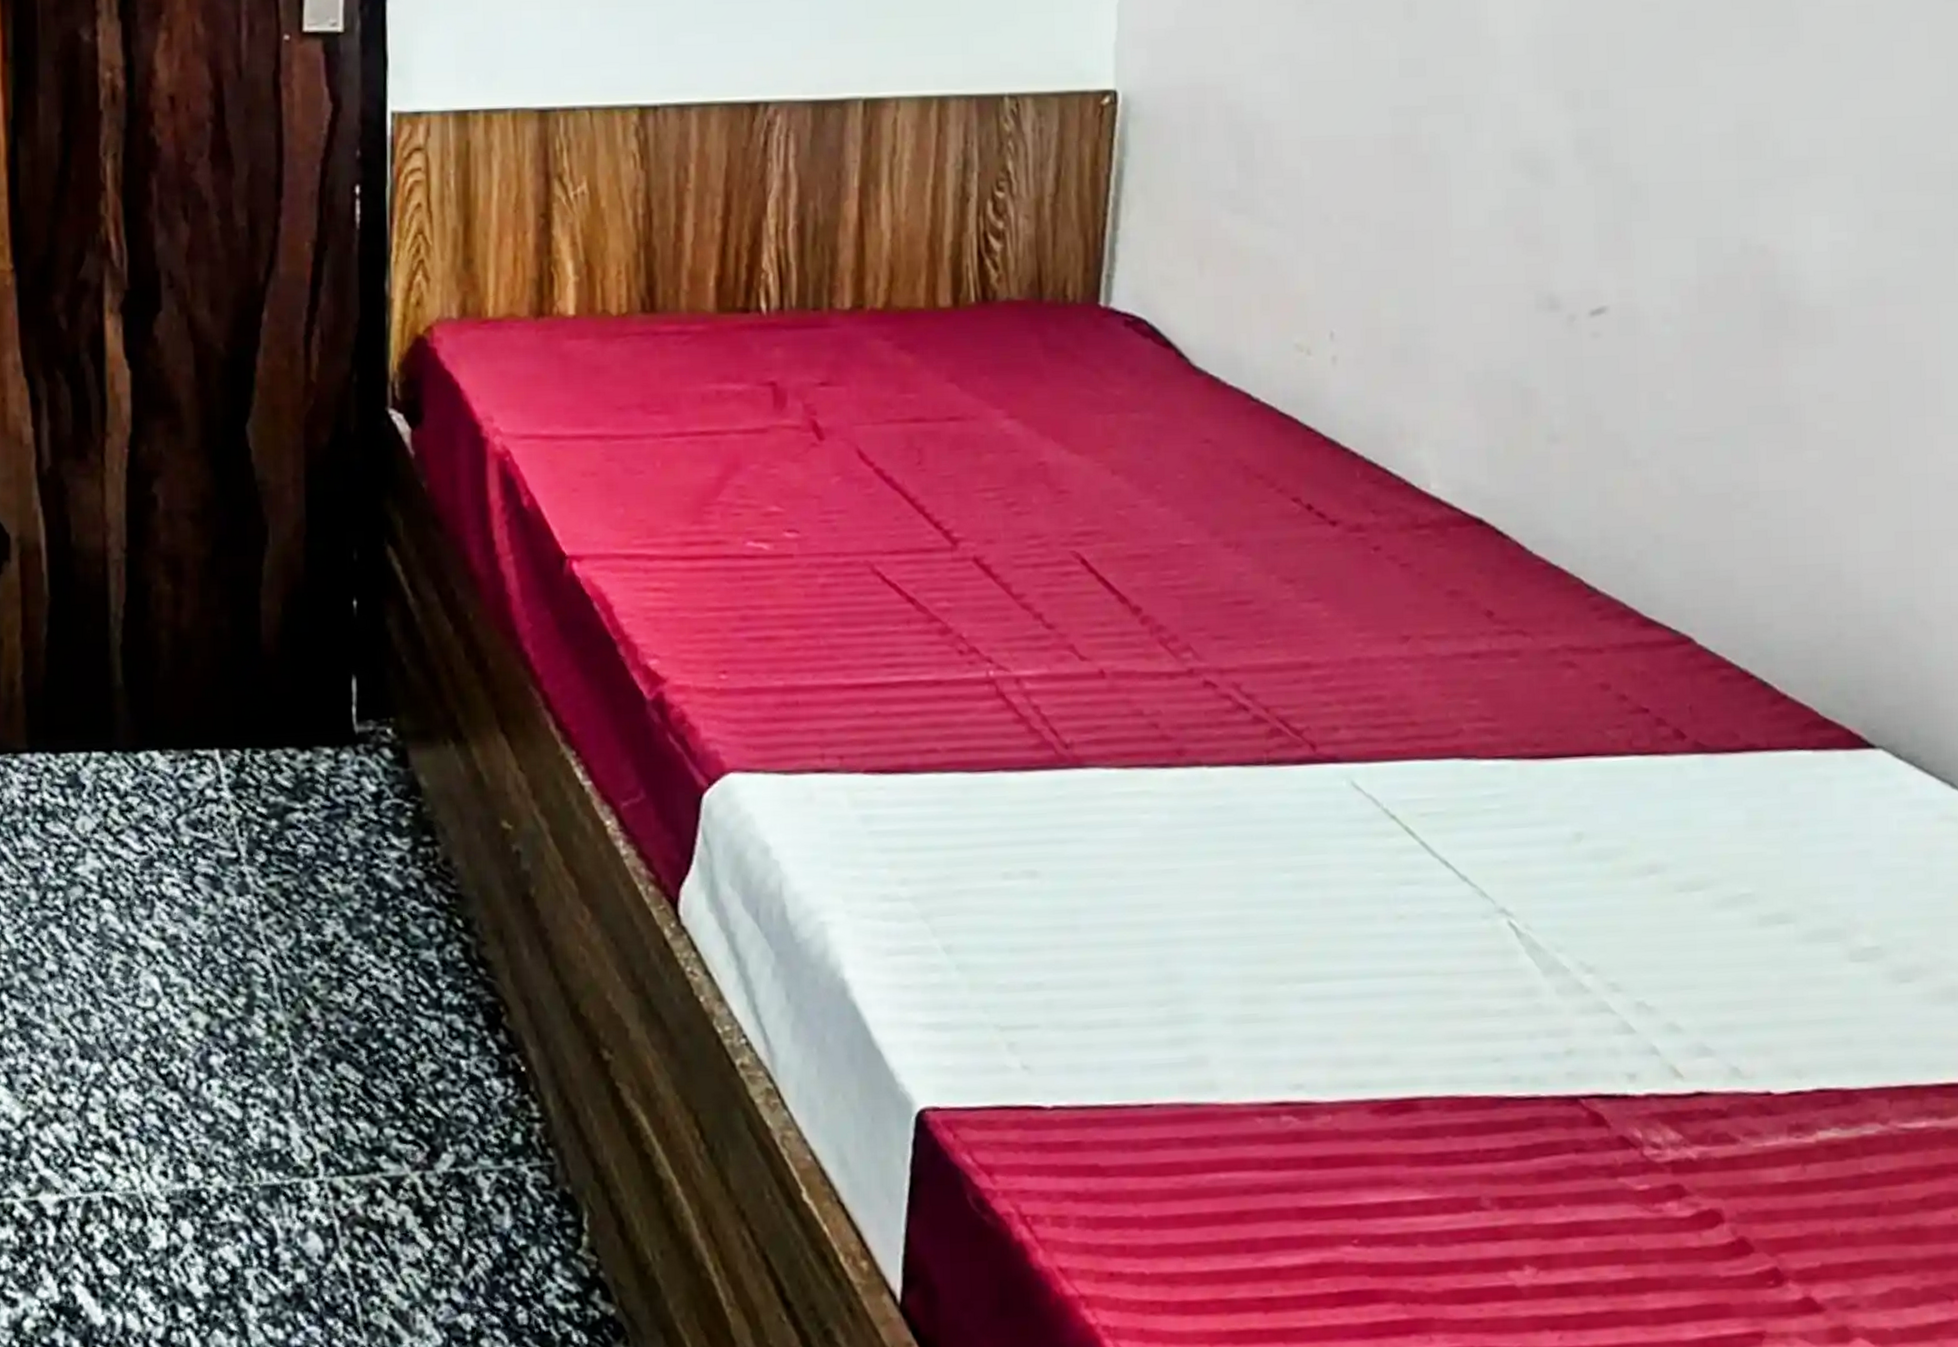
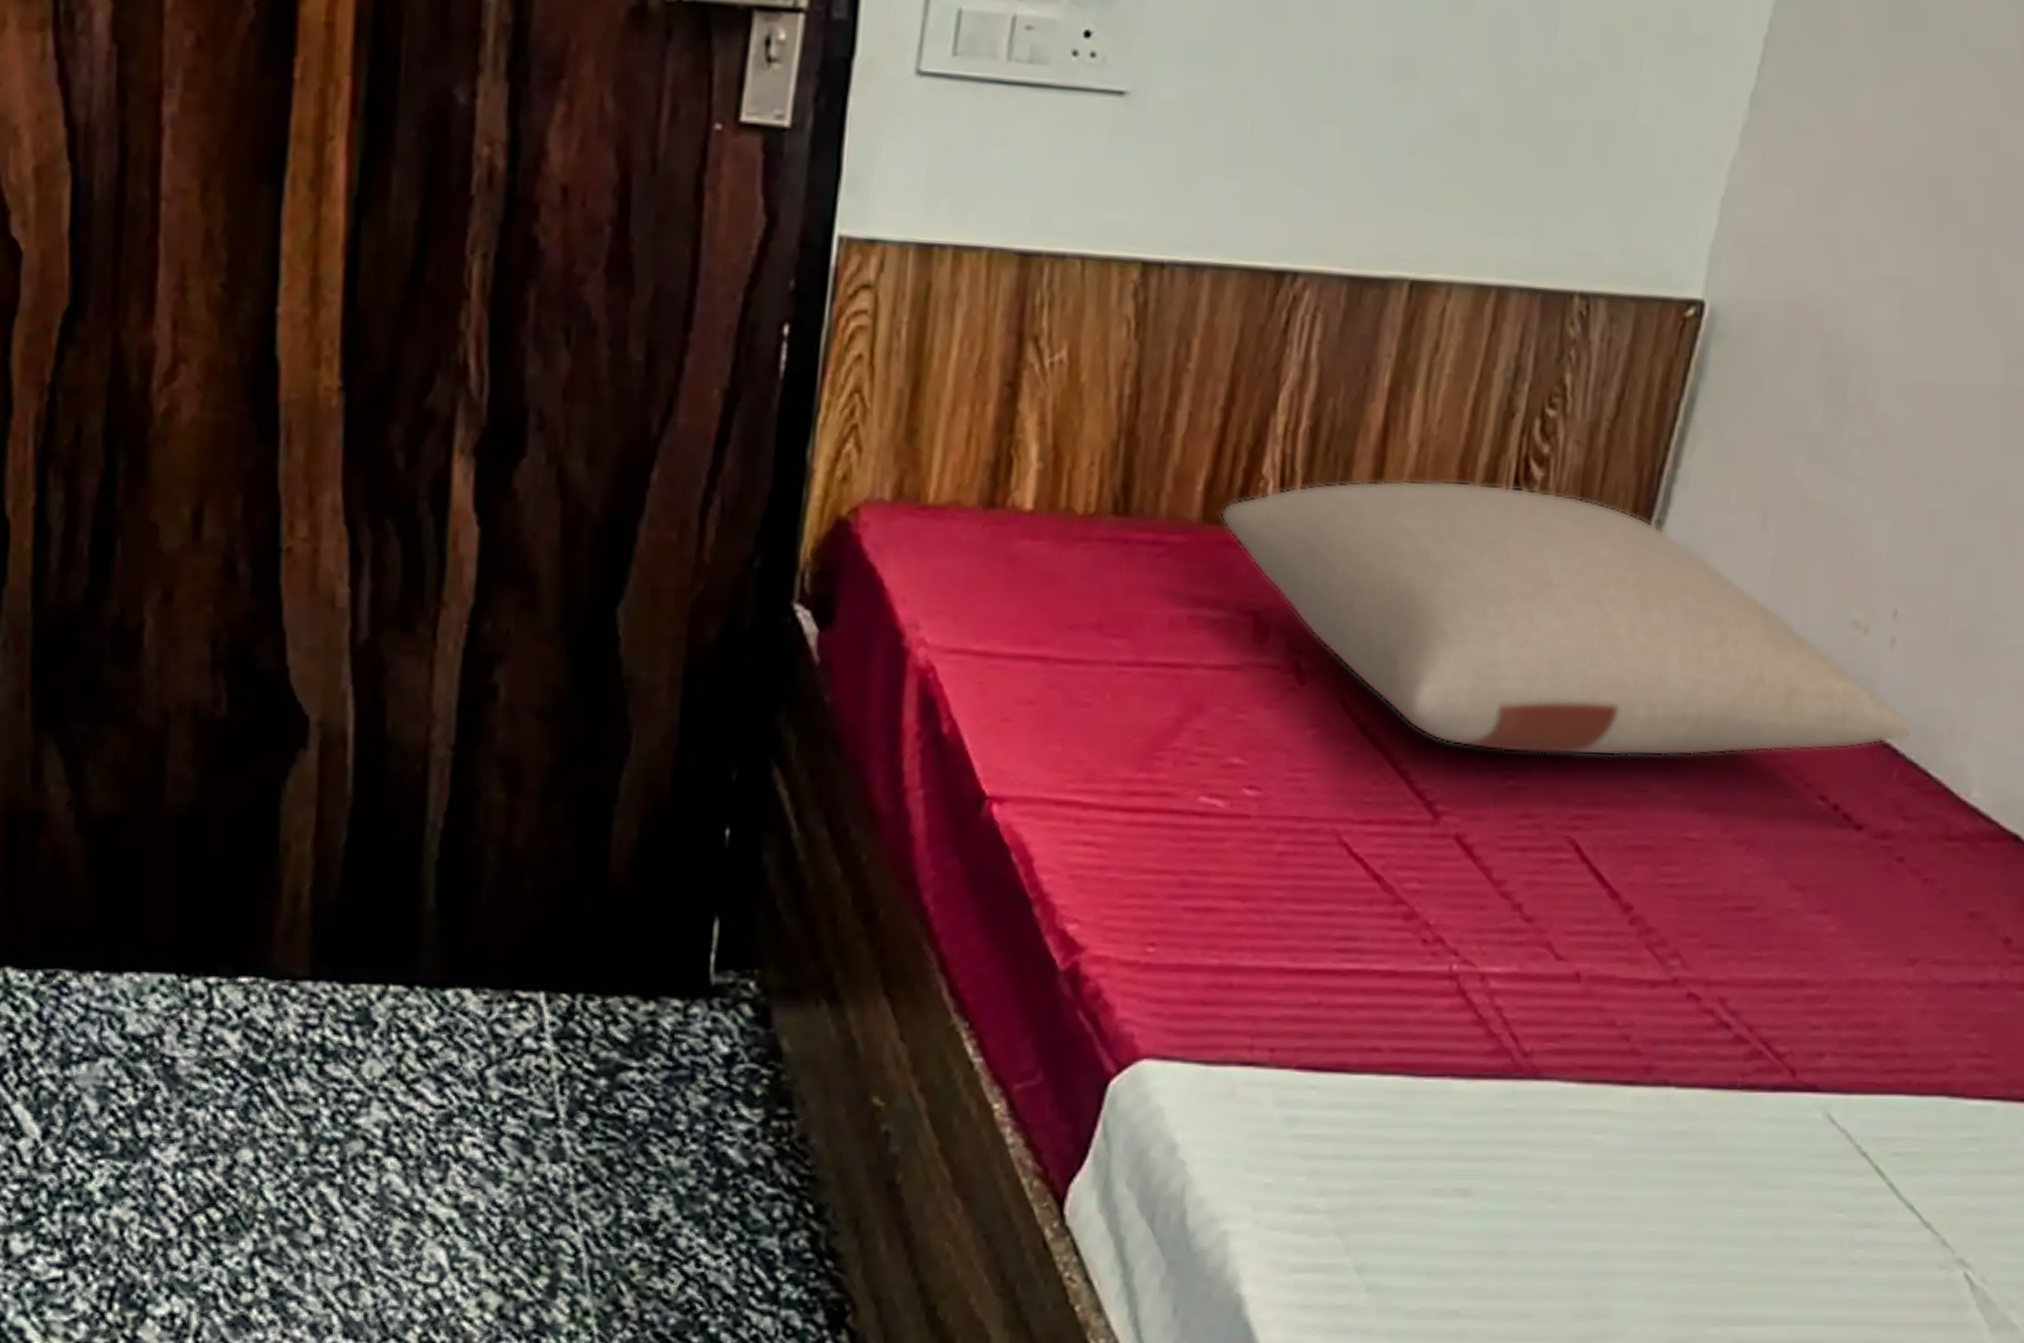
pillow: none [732,258,1367,483] -> present [1220,479,1914,757]

